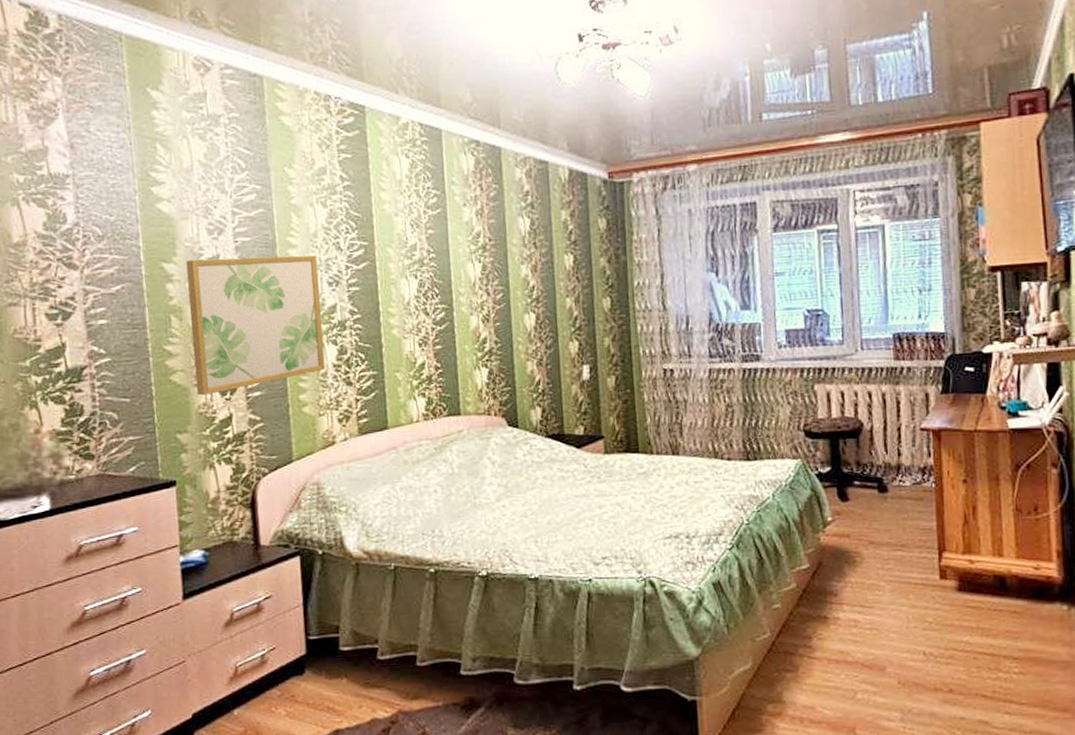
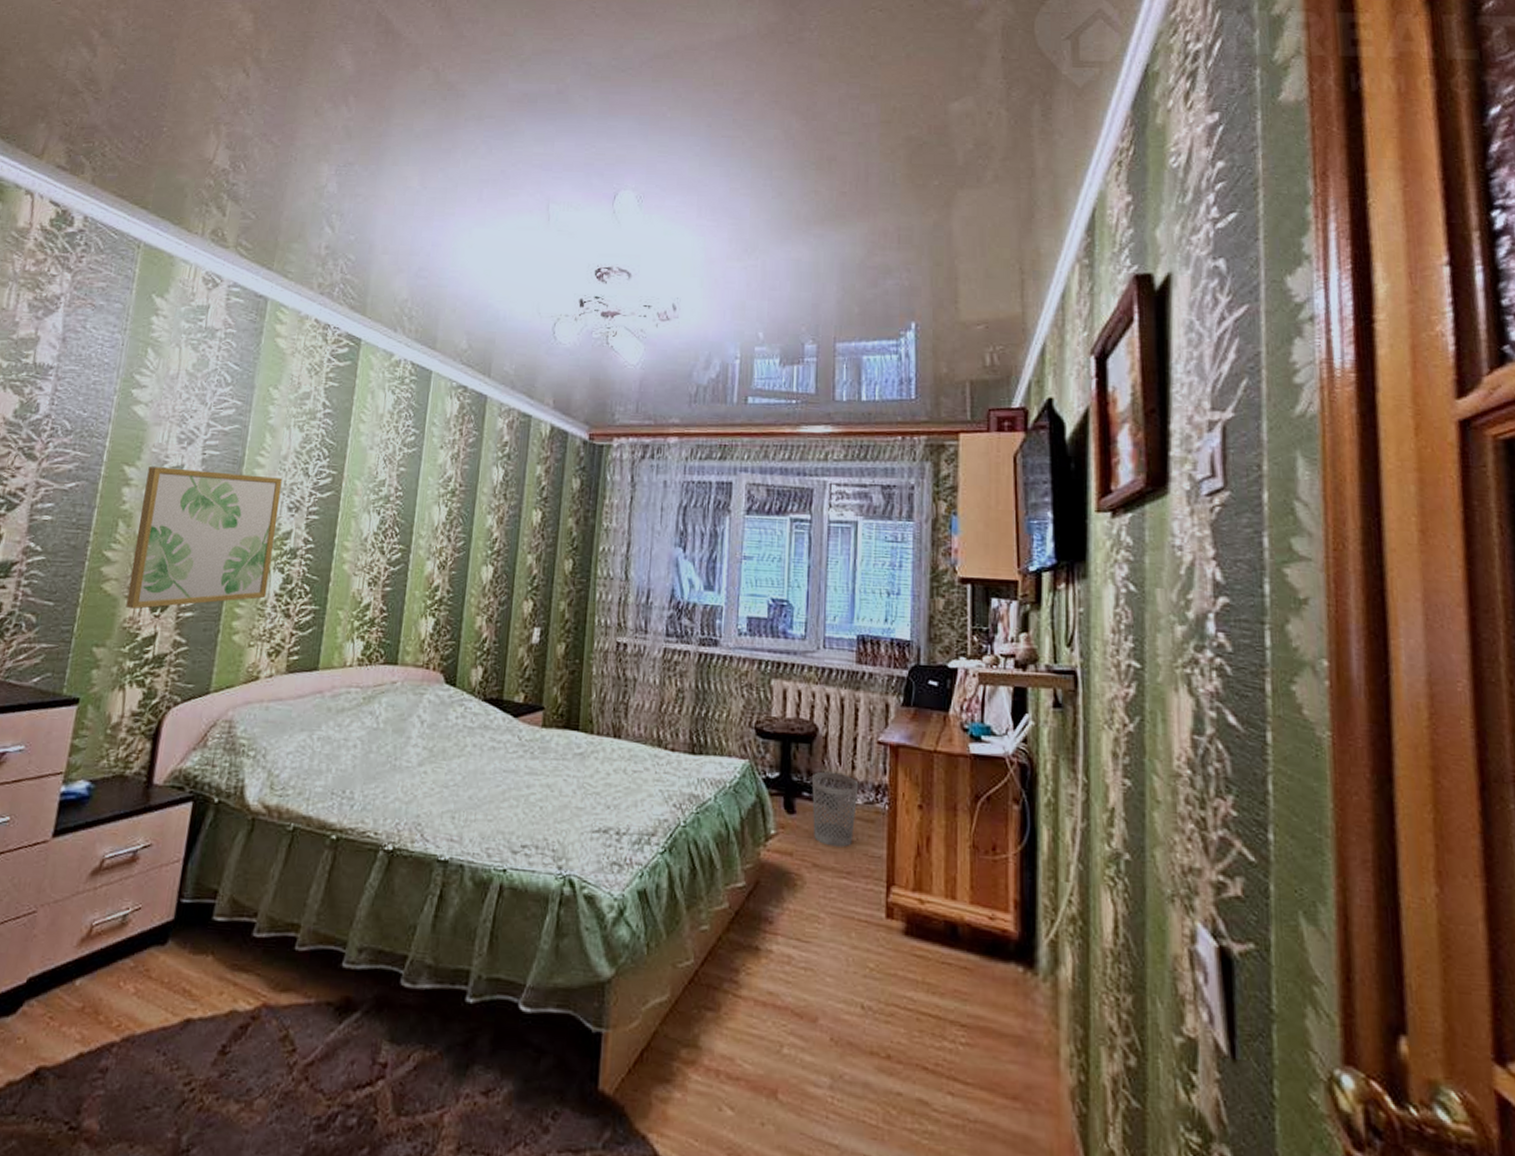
wastebasket: none [862,460,906,525] -> present [812,771,859,847]

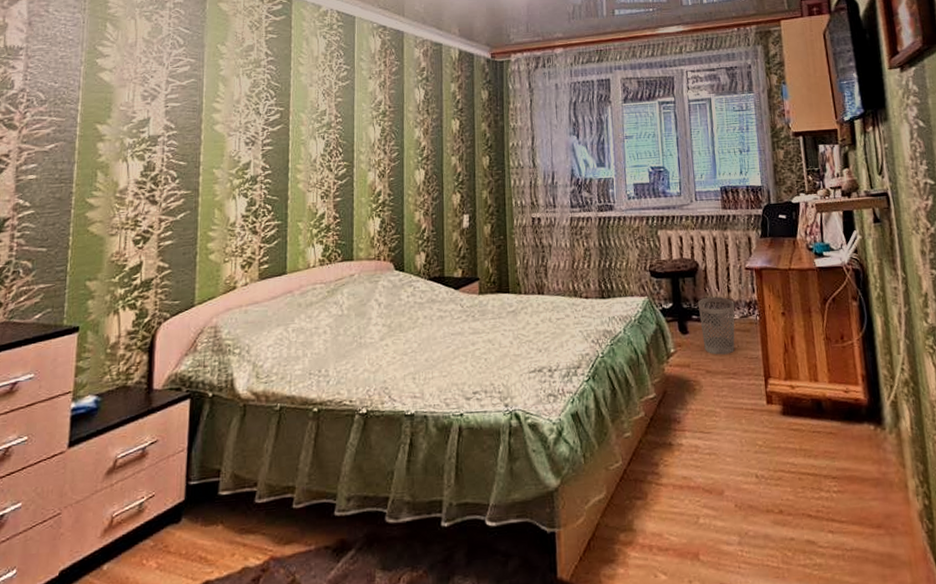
wall art: present [126,467,283,610] -> none [112,119,238,245]

